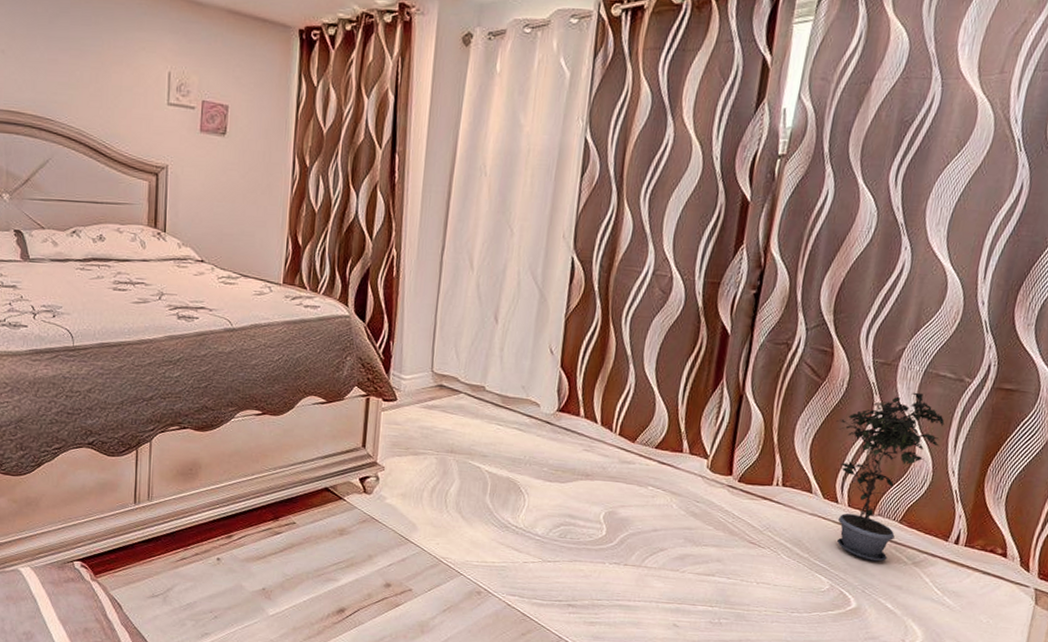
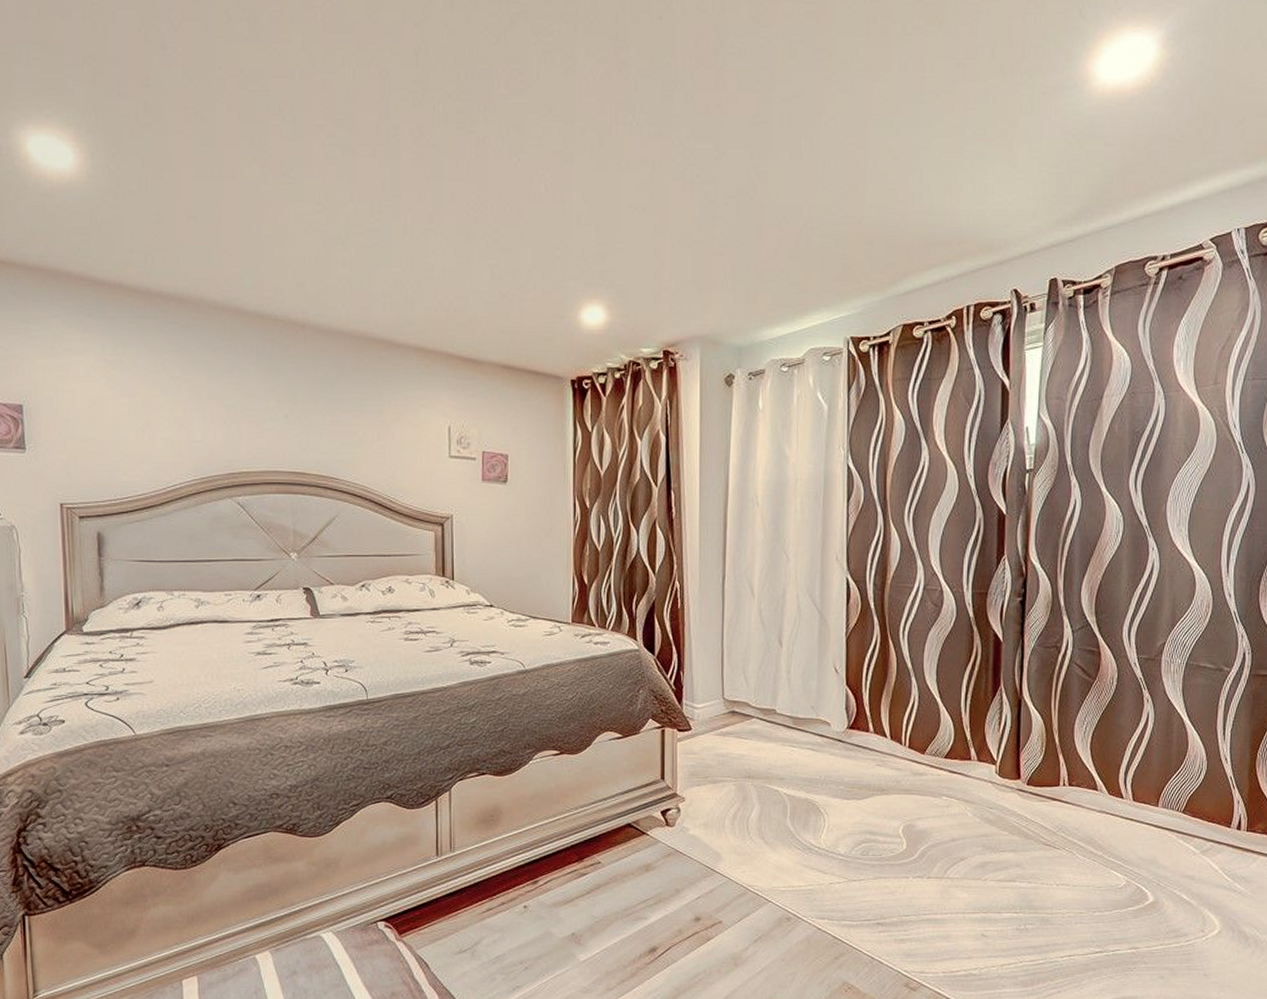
potted plant: present [837,392,945,562] -> none [1112,684,1211,853]

